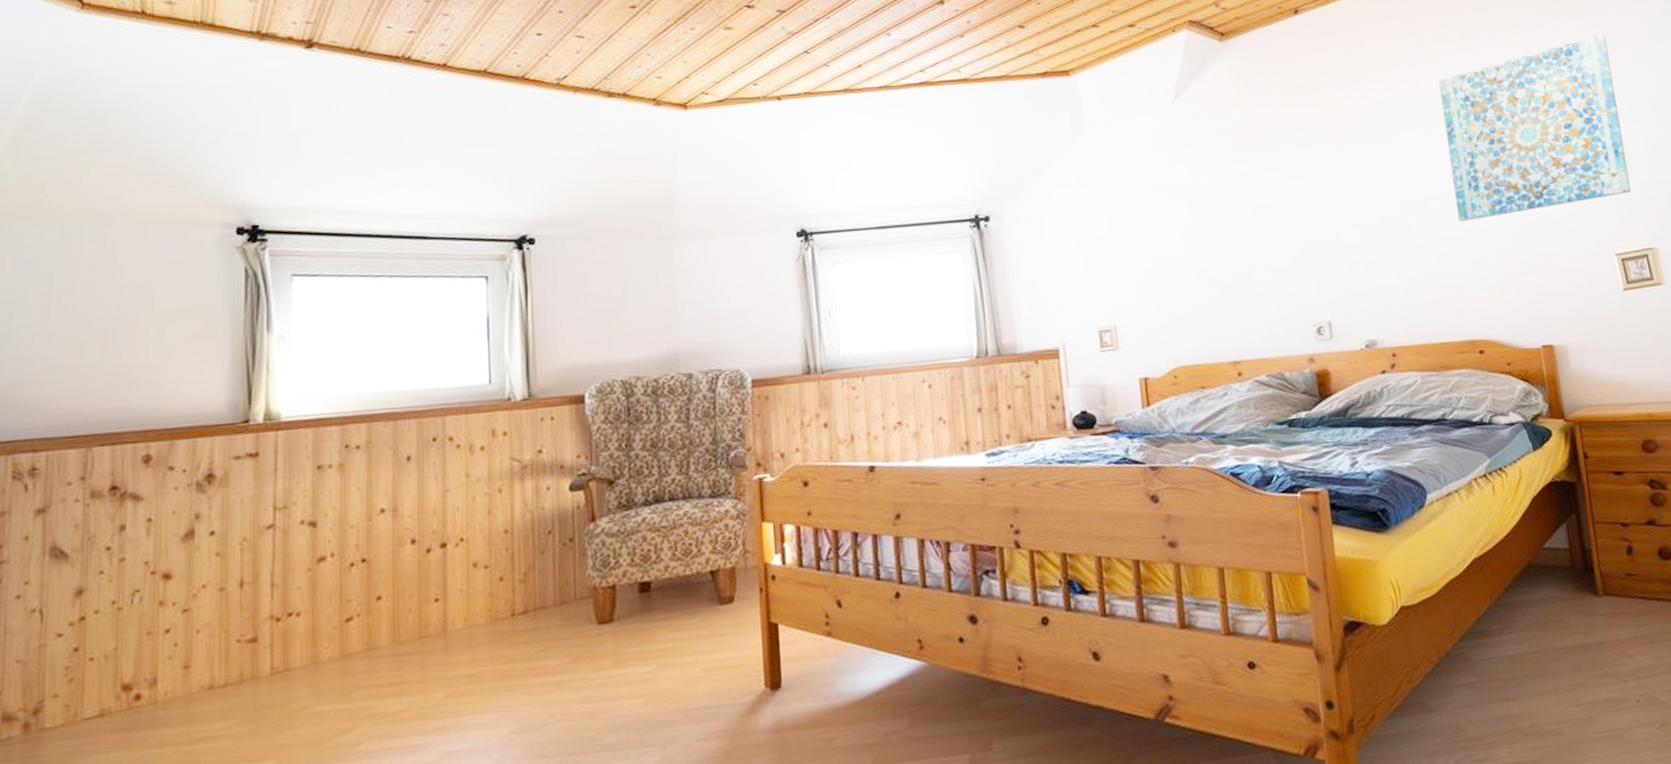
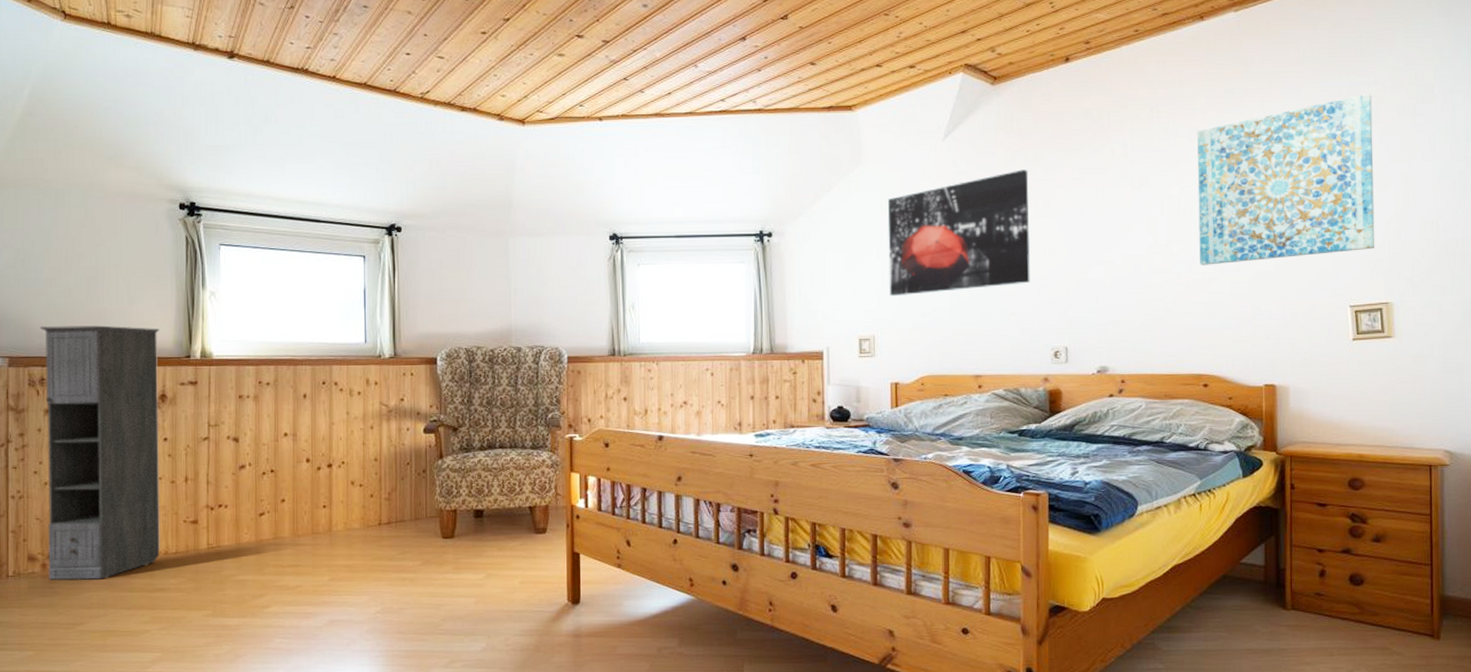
storage cabinet: none [33,388,206,745] -> present [40,325,160,580]
wall art: none [1118,130,1283,280] -> present [888,169,1030,297]

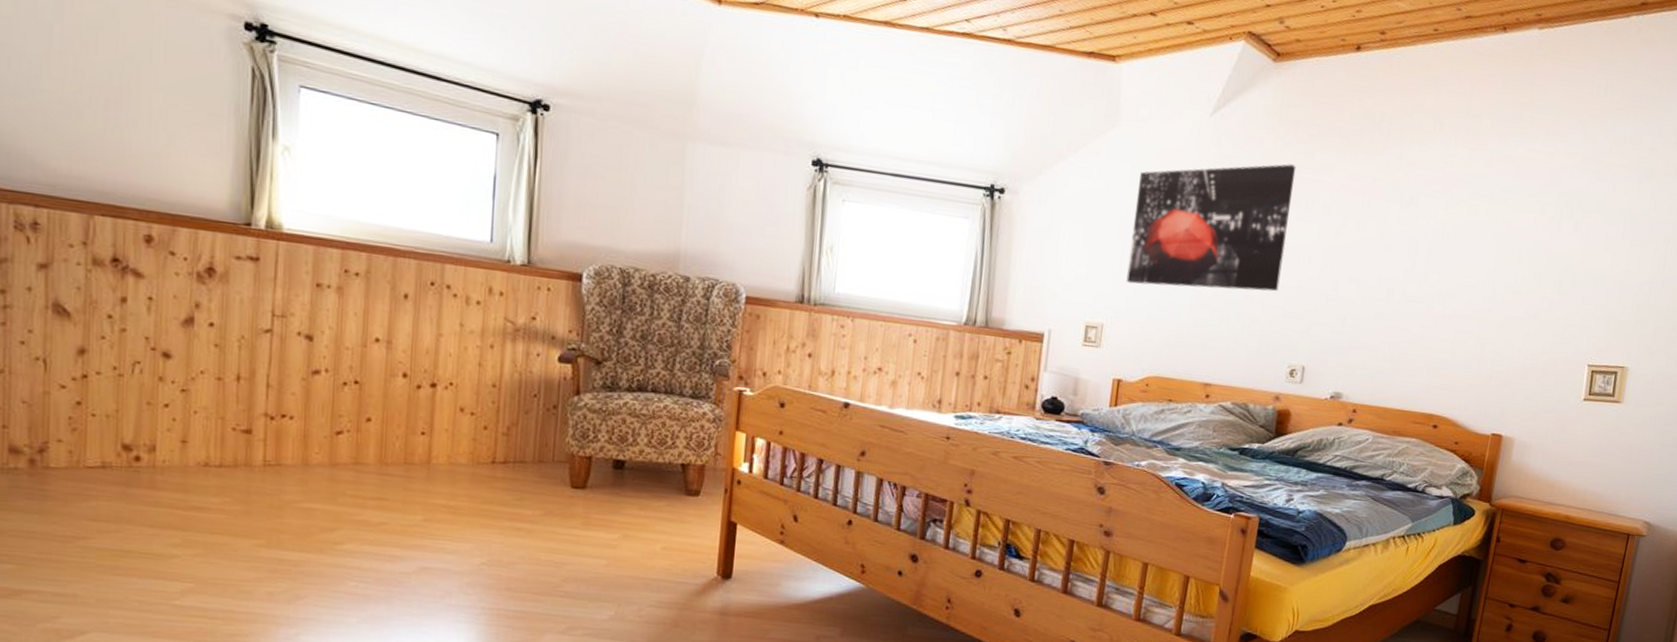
storage cabinet: present [40,325,160,580] -> none [34,153,209,487]
wall art: present [1197,93,1375,265] -> none [1453,145,1653,310]

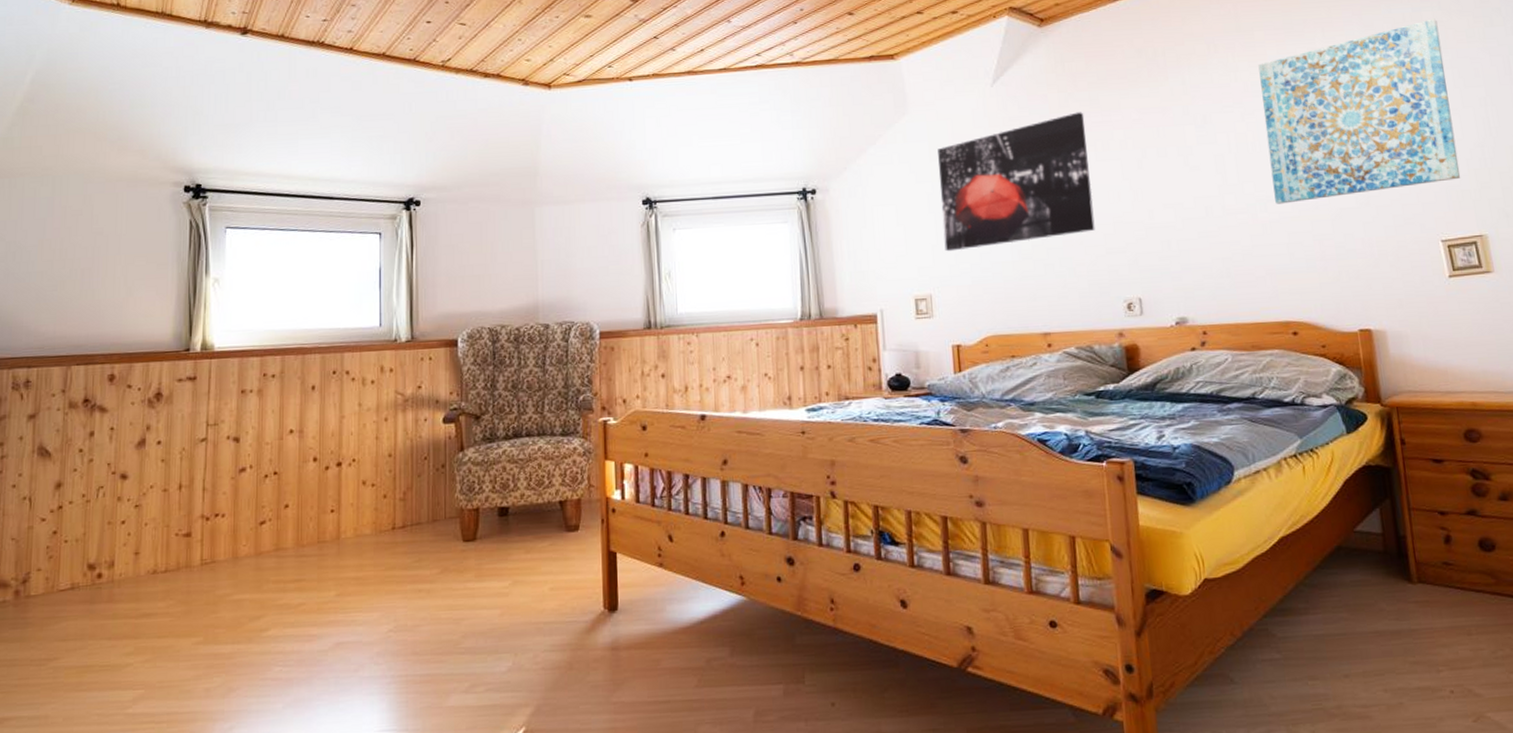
wall art: none [1453,145,1653,310] -> present [1258,18,1461,204]

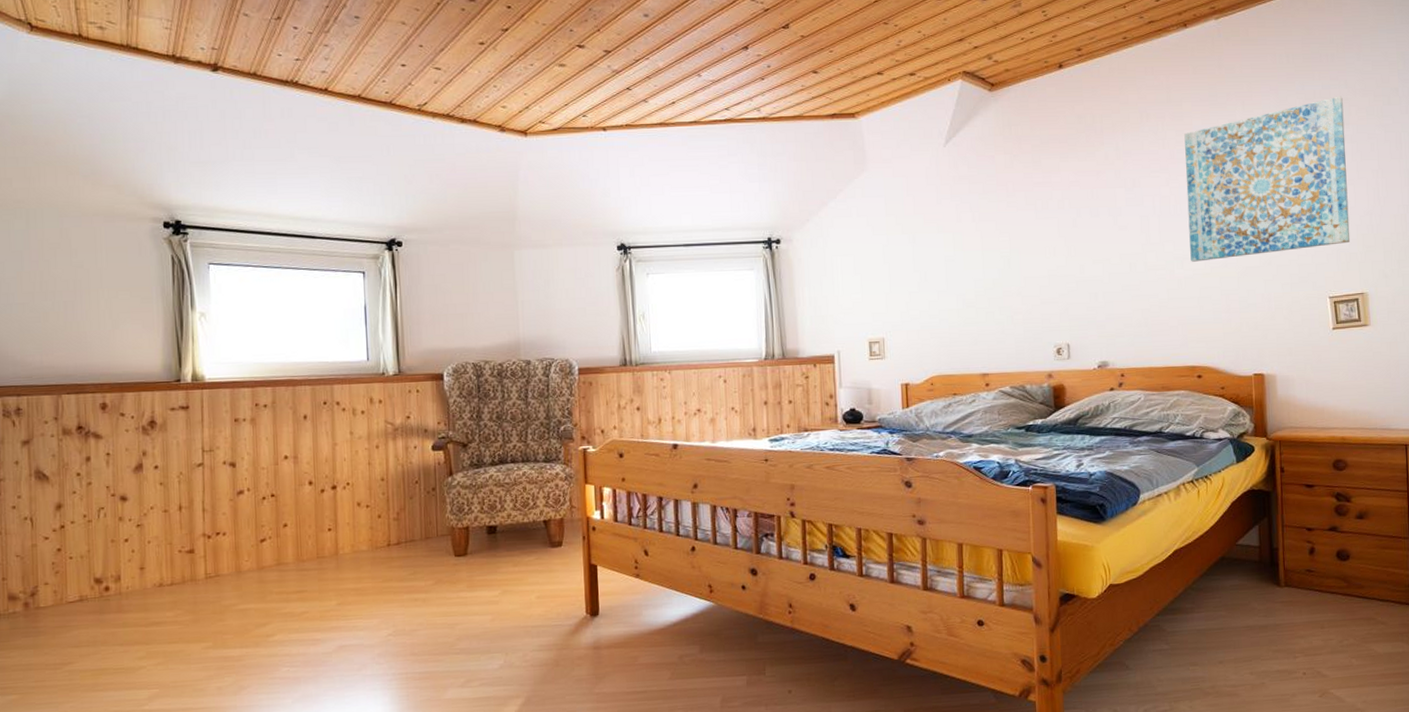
wall art: present [938,112,1095,252] -> none [893,173,1032,299]

